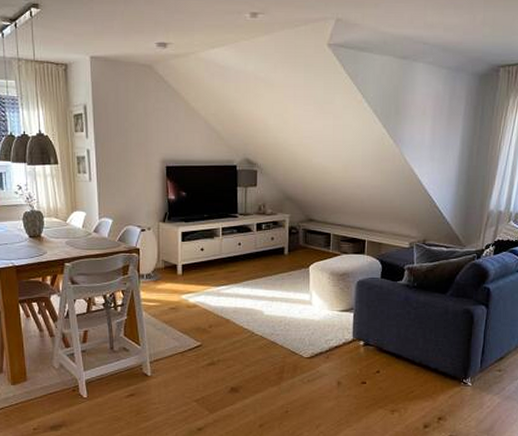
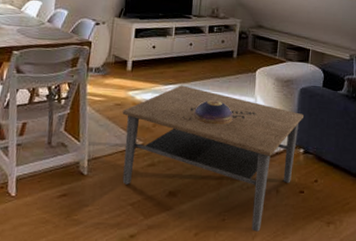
coffee table: none [178,286,362,421] -> present [122,85,304,232]
decorative bowl: none [249,299,289,323] -> present [194,100,233,125]

